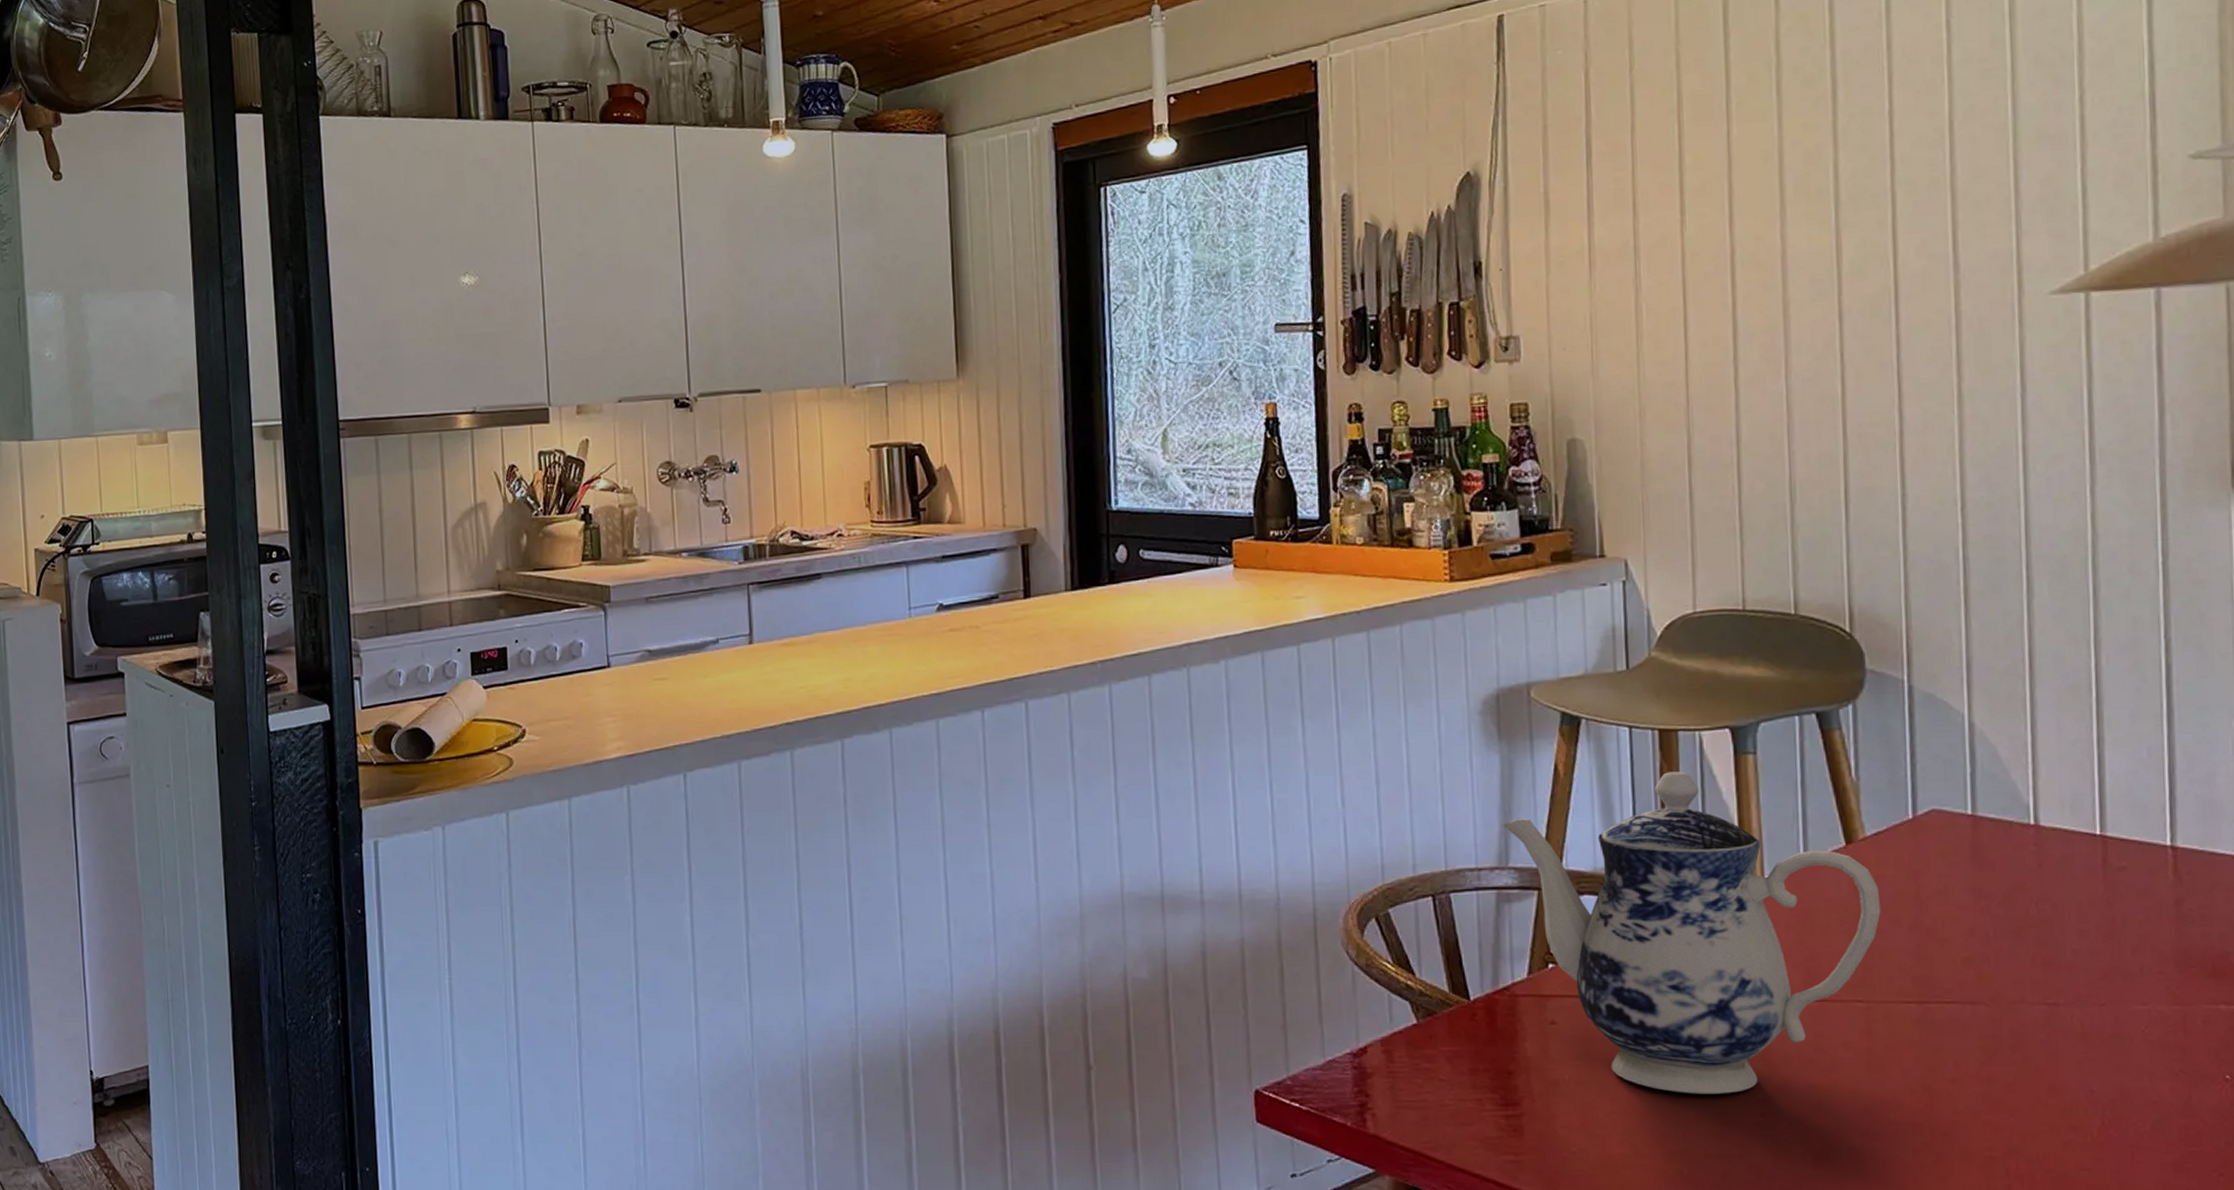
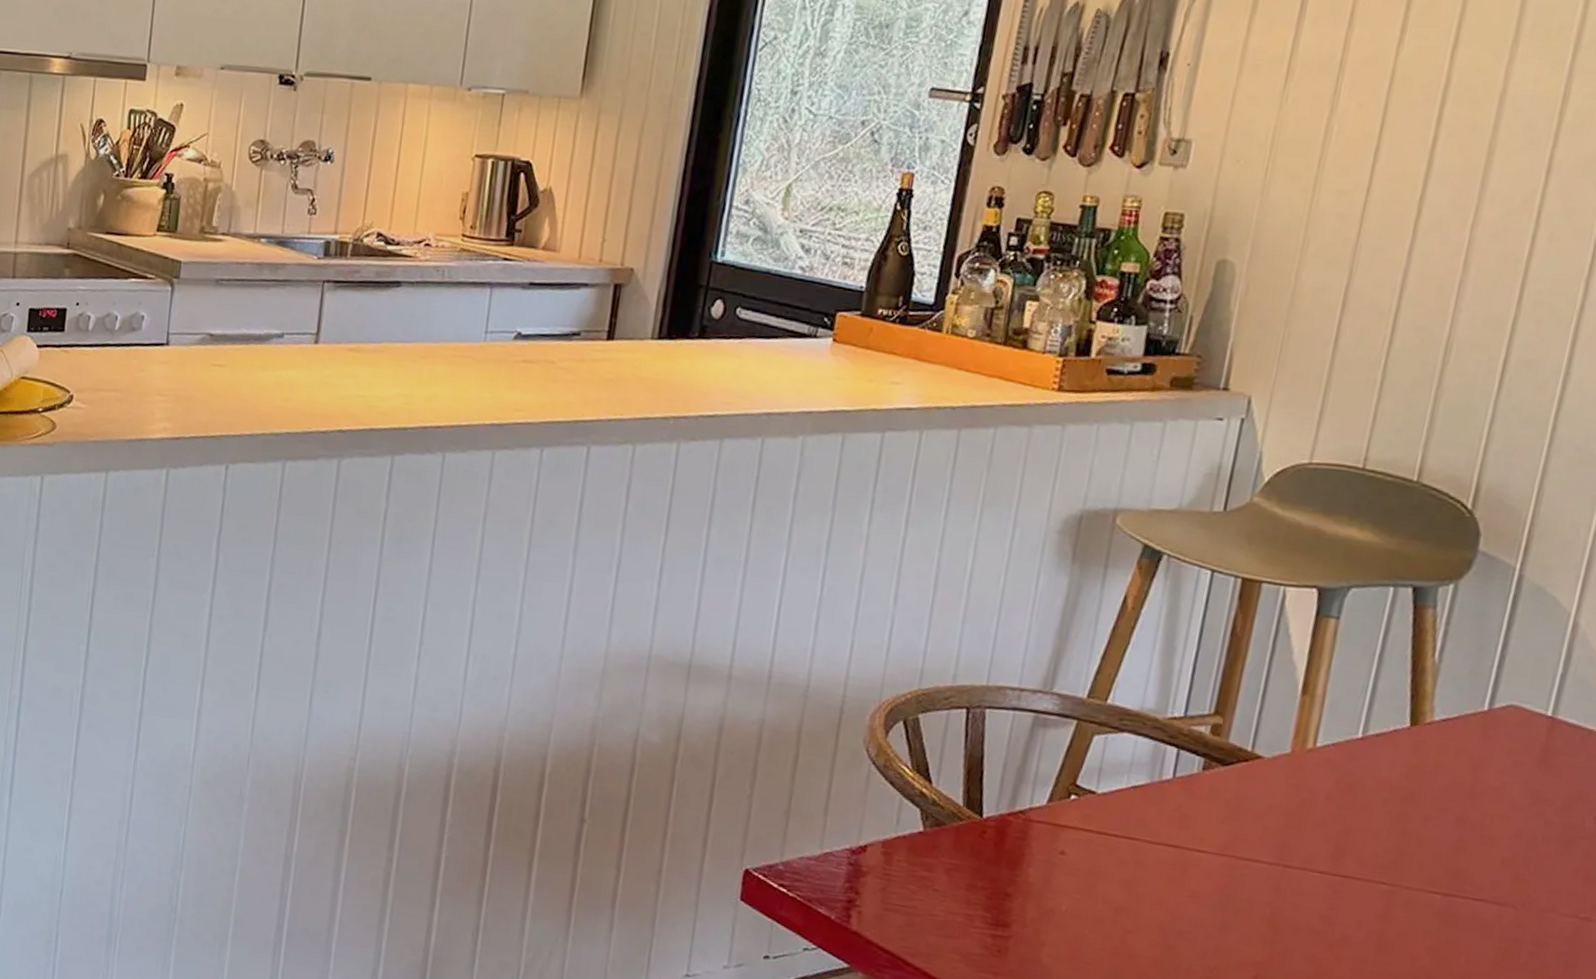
teapot: present [1503,771,1881,1094] -> none [1056,623,1434,952]

